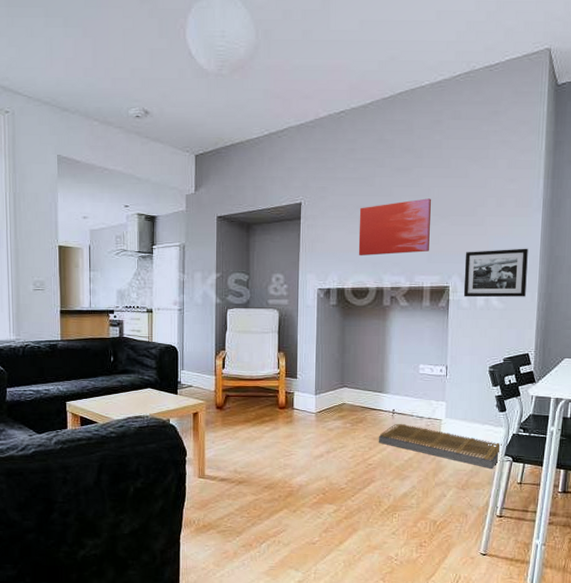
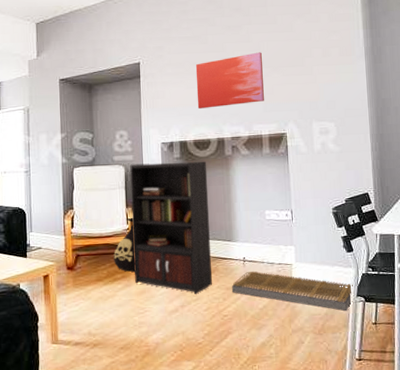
bag: none [263,362,285,415] -> present [113,217,136,272]
bookcase: none [283,309,363,442] -> present [130,162,212,294]
picture frame: present [463,248,528,298] -> none [298,93,359,143]

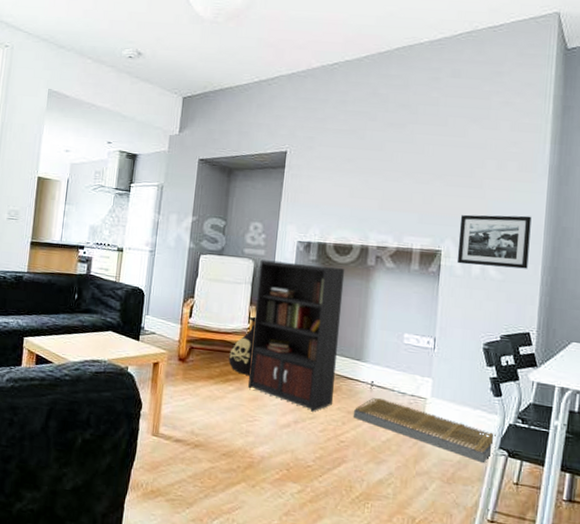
wall art: present [195,52,264,110] -> none [343,155,425,212]
picture frame: none [298,93,359,143] -> present [456,214,532,269]

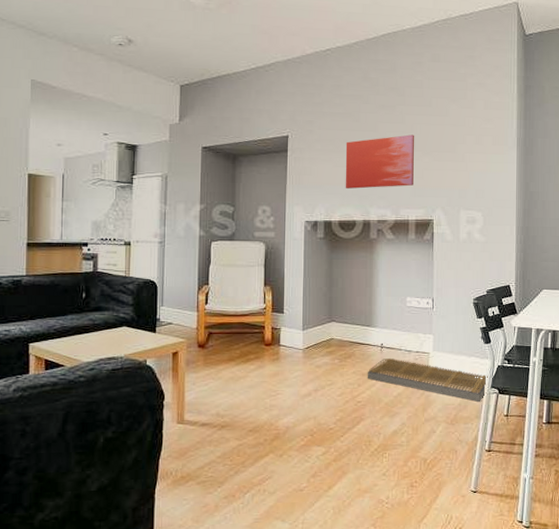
bag: present [228,316,256,375] -> none [248,296,271,353]
bookcase: present [248,259,345,412] -> none [269,241,351,379]
wall art: none [343,155,425,212] -> present [345,134,414,190]
picture frame: present [456,214,532,269] -> none [447,184,506,231]

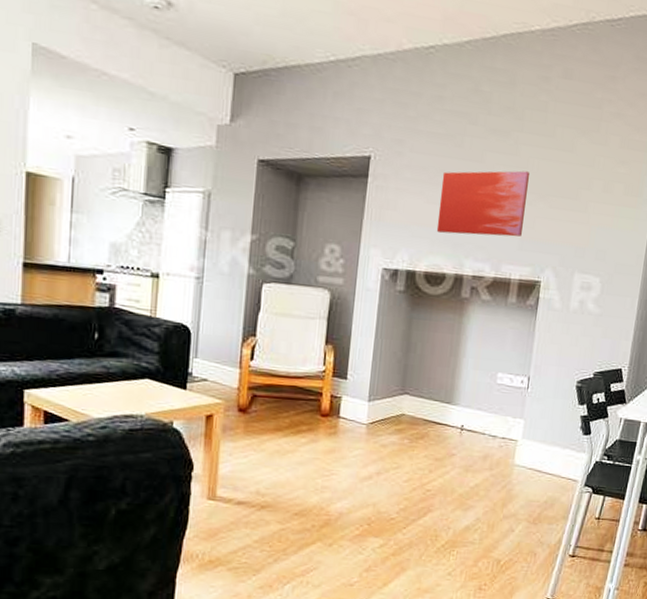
basket: present [367,358,488,402] -> none [440,443,583,500]

